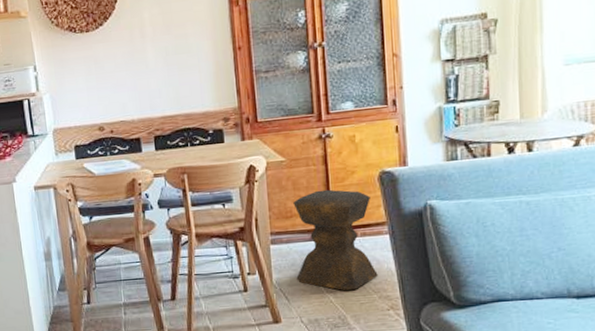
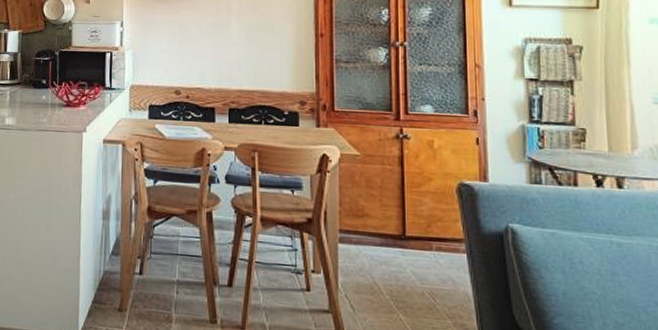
stool: present [293,189,378,290] -> none [364,192,453,310]

